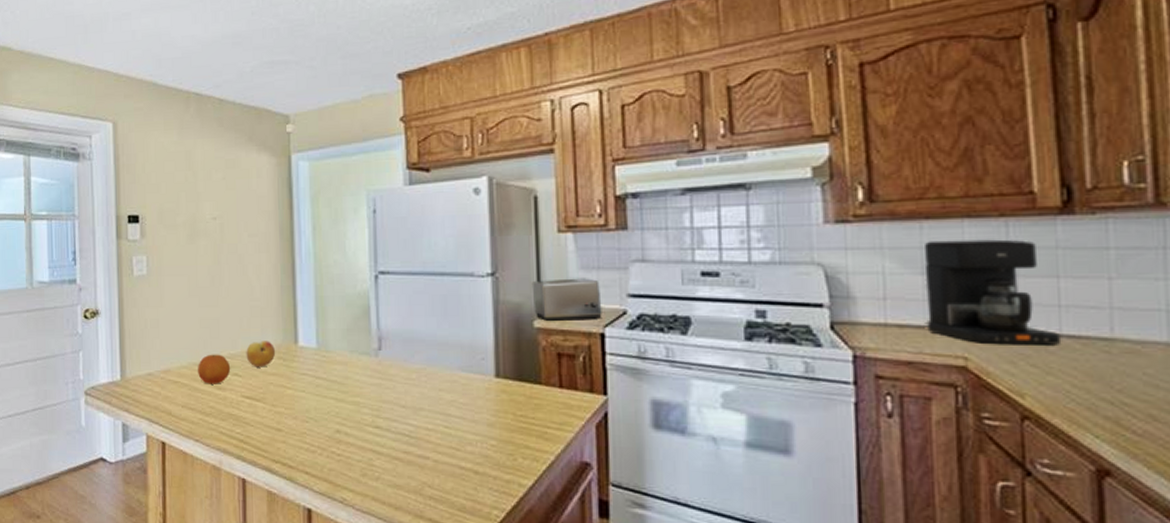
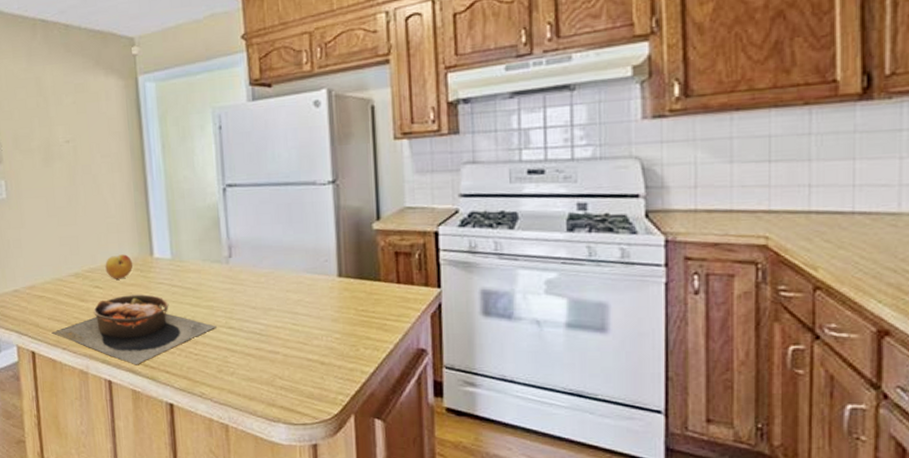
bowl: none [184,385,362,464] -> present [51,294,217,365]
fruit: present [198,354,231,384] -> none [60,269,92,297]
toaster: present [531,278,602,322] -> none [370,181,436,224]
coffee maker: present [925,239,1062,345] -> none [733,126,854,224]

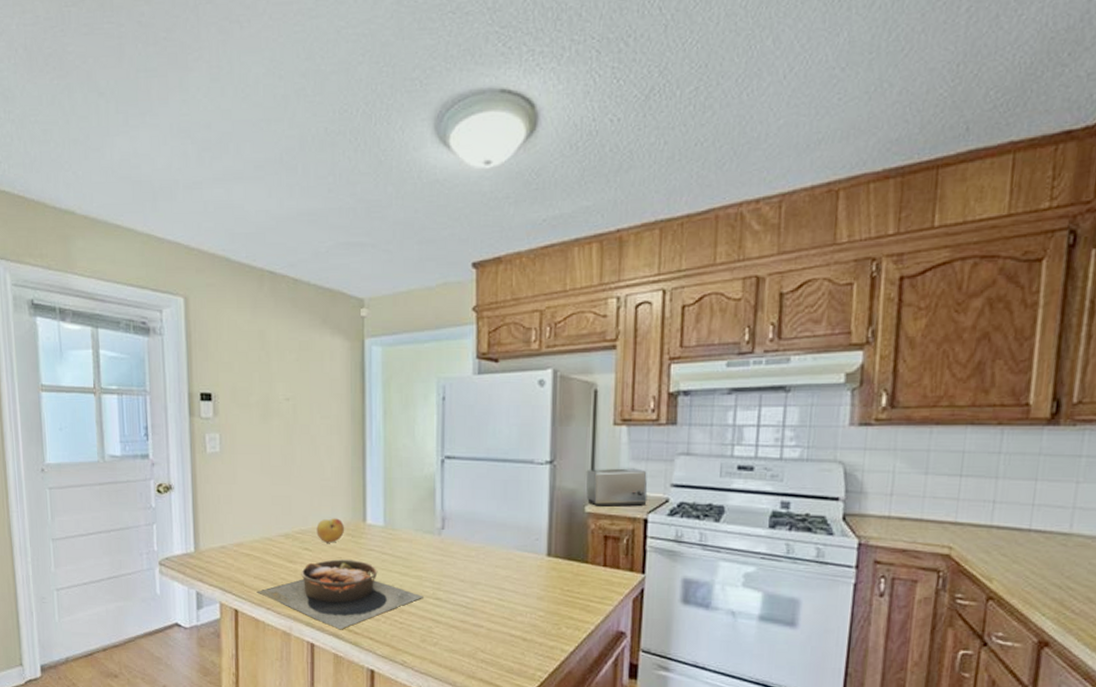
toaster: none [370,181,436,224] -> present [586,468,648,508]

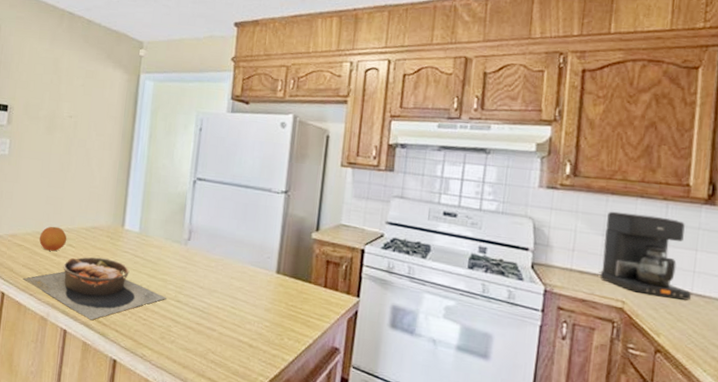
fruit: none [270,529,302,558] -> present [39,226,67,251]
fruit: present [316,518,345,543] -> none [81,221,106,243]
toaster: present [586,468,648,508] -> none [313,201,367,238]
coffee maker: none [922,444,1030,538] -> present [599,211,692,301]

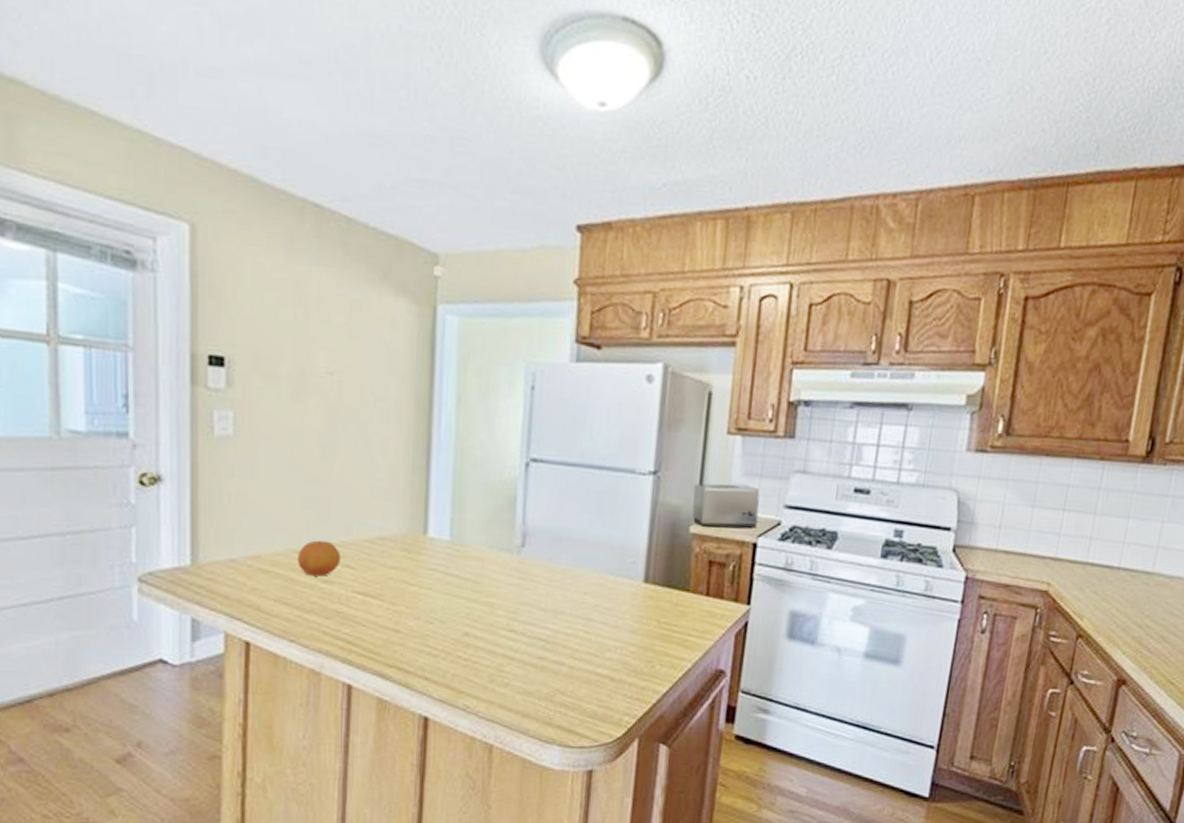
bowl: present [23,257,167,321] -> none [277,580,495,668]
toaster: none [313,201,367,238] -> present [692,483,760,529]
coffee maker: present [599,211,692,301] -> none [1026,476,1120,576]

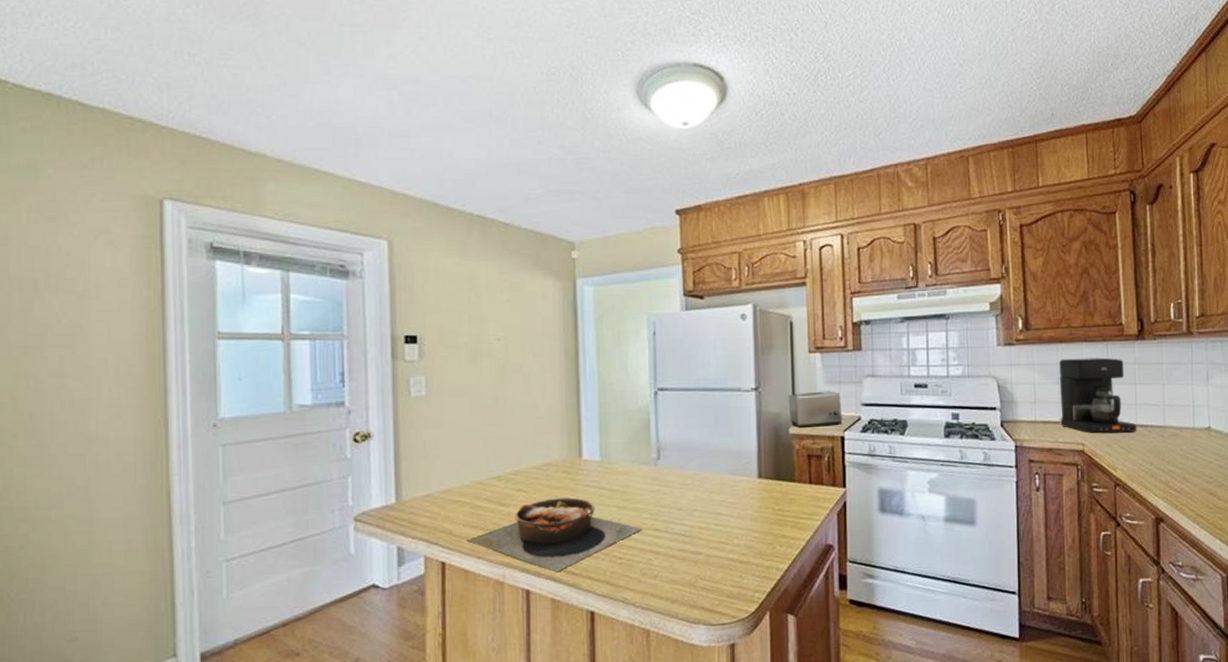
bowl: none [277,580,495,668] -> present [466,497,642,572]
fruit: present [298,540,342,576] -> none [480,471,515,501]
coffee maker: none [1026,476,1120,576] -> present [1059,357,1137,433]

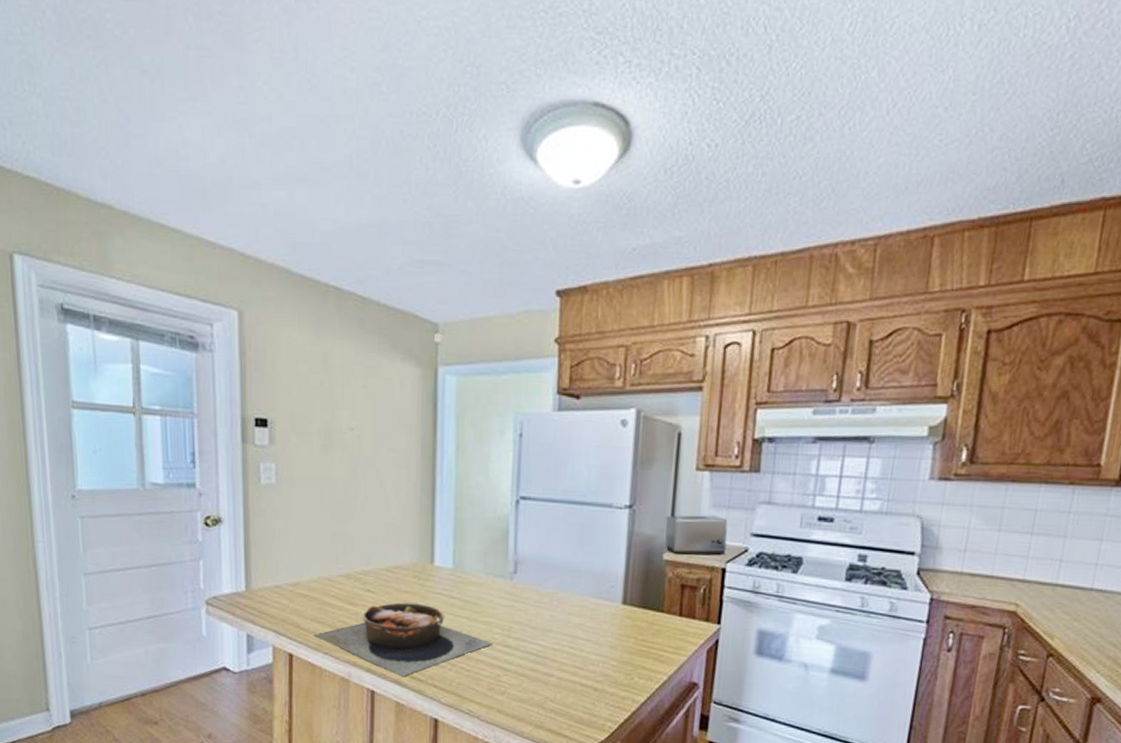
coffee maker: present [1059,357,1137,433] -> none [992,502,1092,597]

